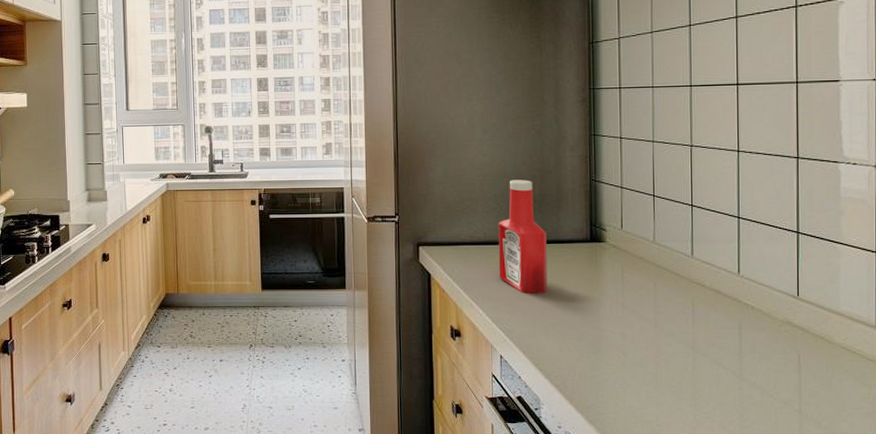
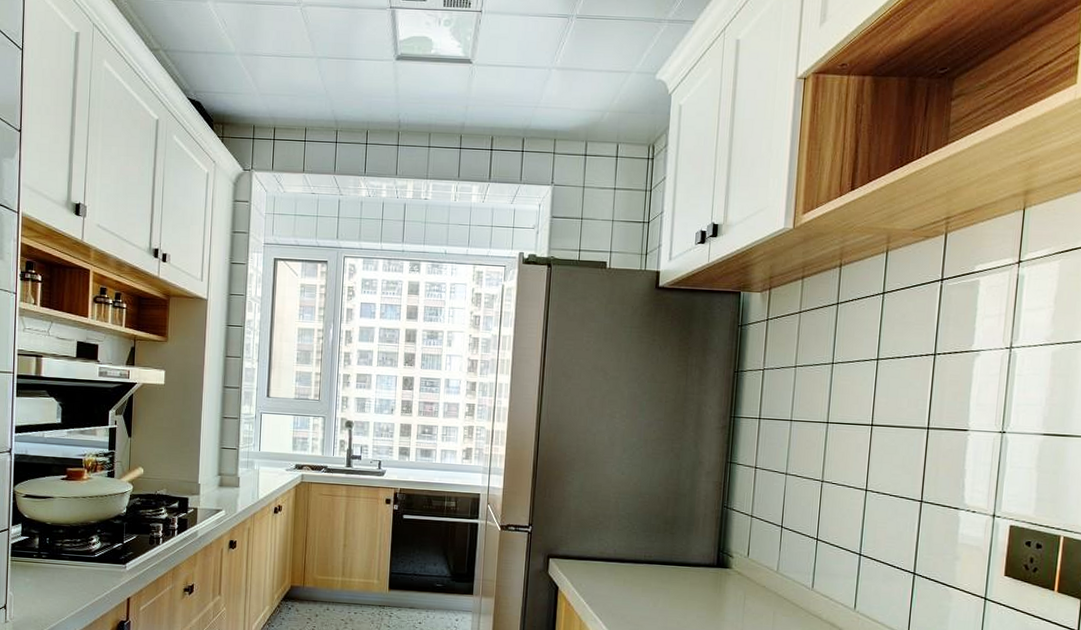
ketchup bottle: present [498,180,548,294] -> none [625,500,675,615]

